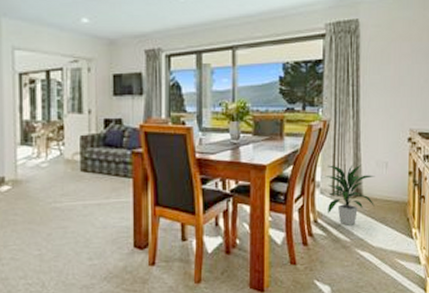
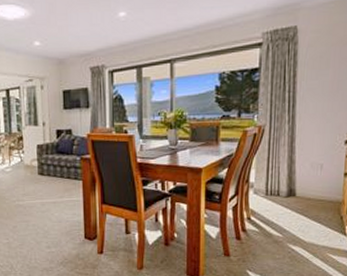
indoor plant: present [324,164,375,225] -> none [258,166,309,222]

